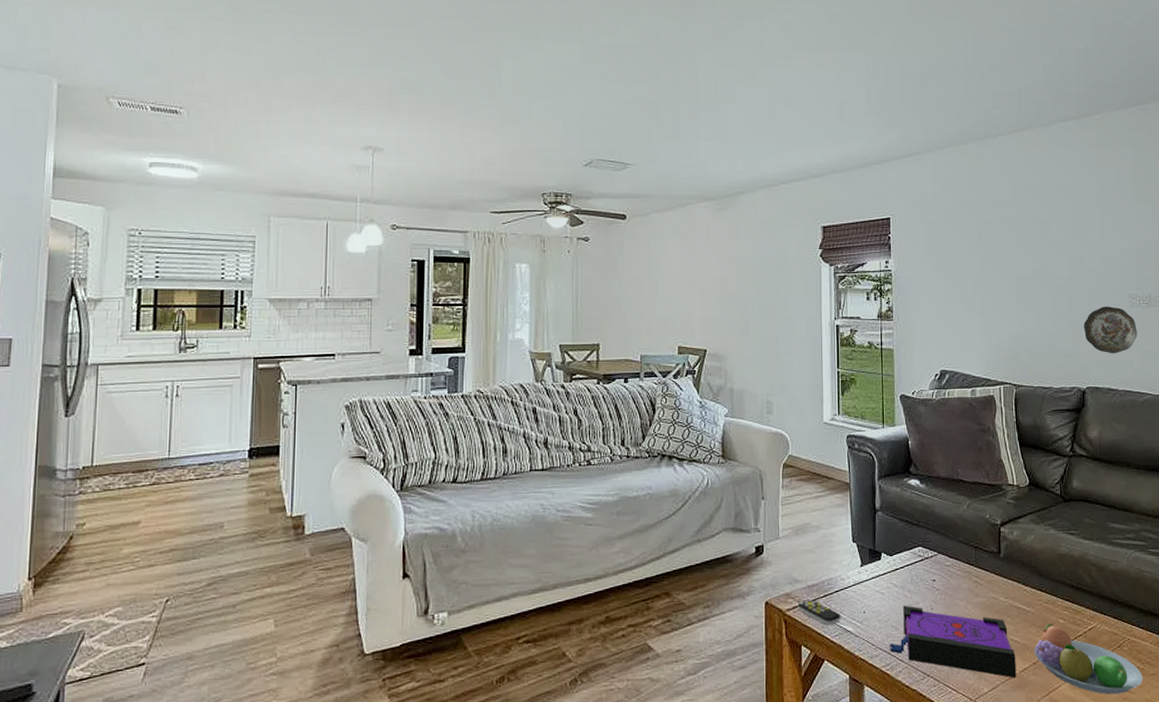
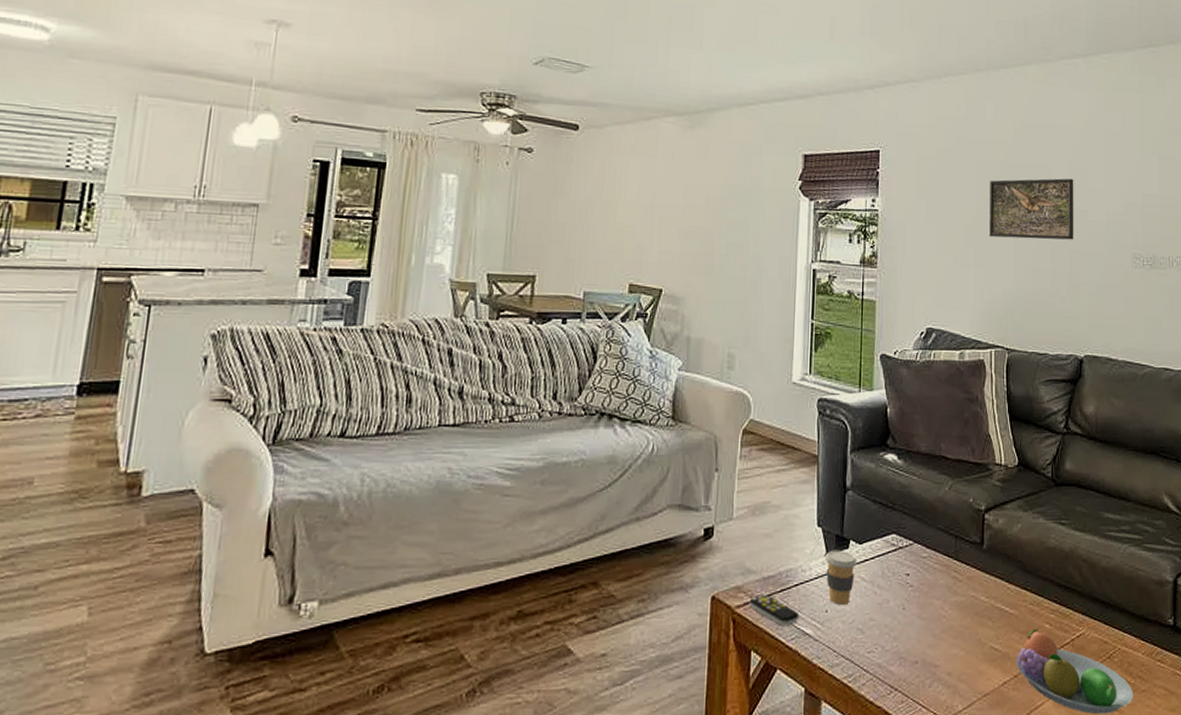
coffee cup: none [861,561,889,608] -> present [825,549,858,606]
board game: present [890,605,1017,678] -> none [854,603,995,694]
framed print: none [992,230,1073,287] -> present [988,178,1074,240]
decorative plate: present [1084,306,1137,354] -> none [1084,265,1140,320]

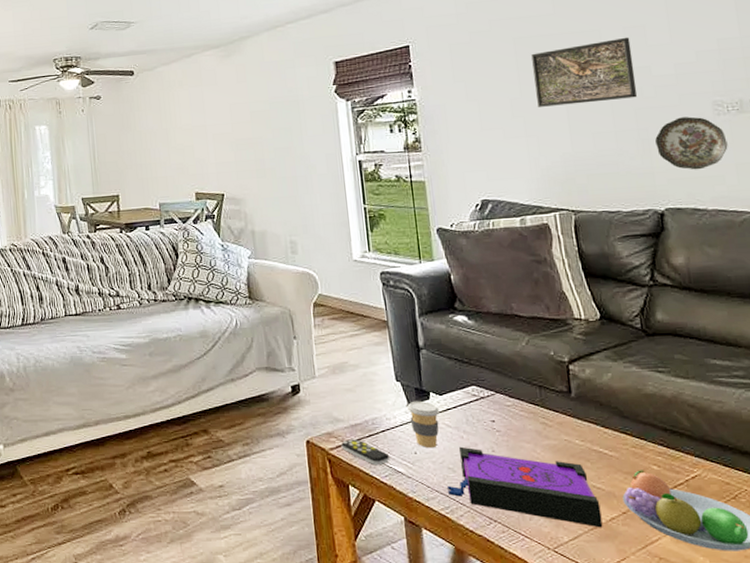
board game: none [854,603,995,694] -> present [447,446,603,528]
decorative plate: none [1084,265,1140,320] -> present [655,116,728,170]

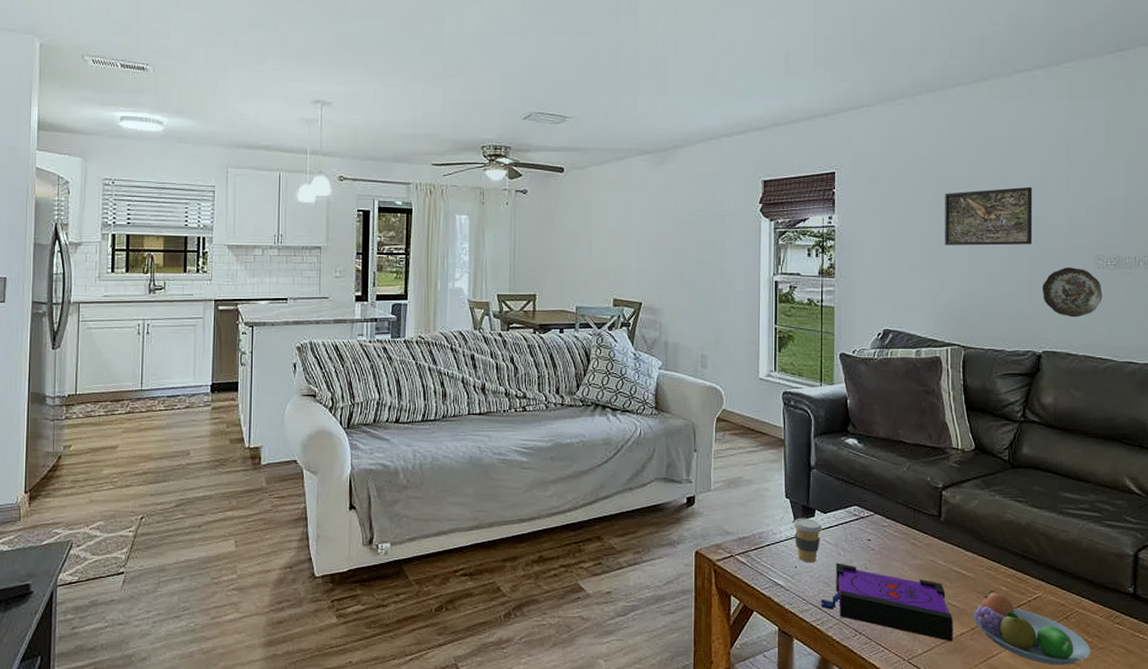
remote control: present [341,438,390,466] -> none [728,550,772,578]

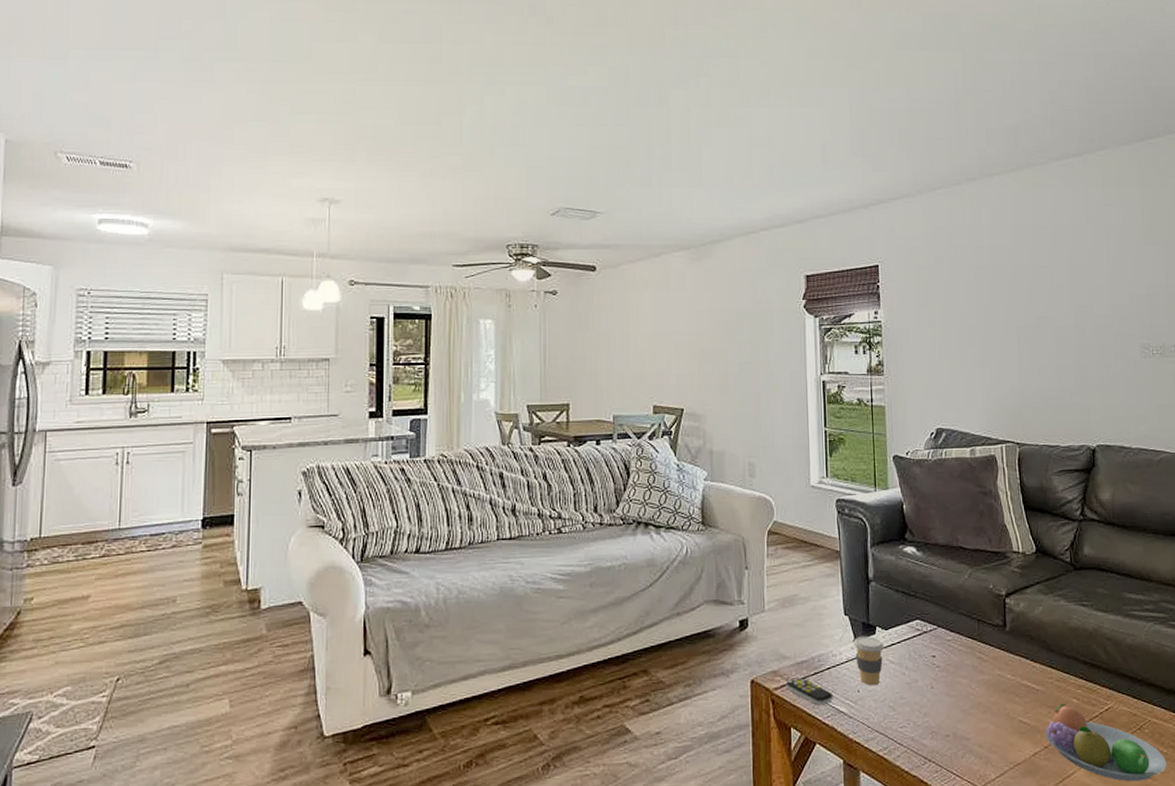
remote control: none [728,550,772,578] -> present [786,676,834,706]
board game: present [821,562,953,642] -> none [887,683,1027,764]
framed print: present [944,186,1033,246] -> none [990,275,1079,338]
decorative plate: present [1043,267,1102,318] -> none [1092,357,1151,409]

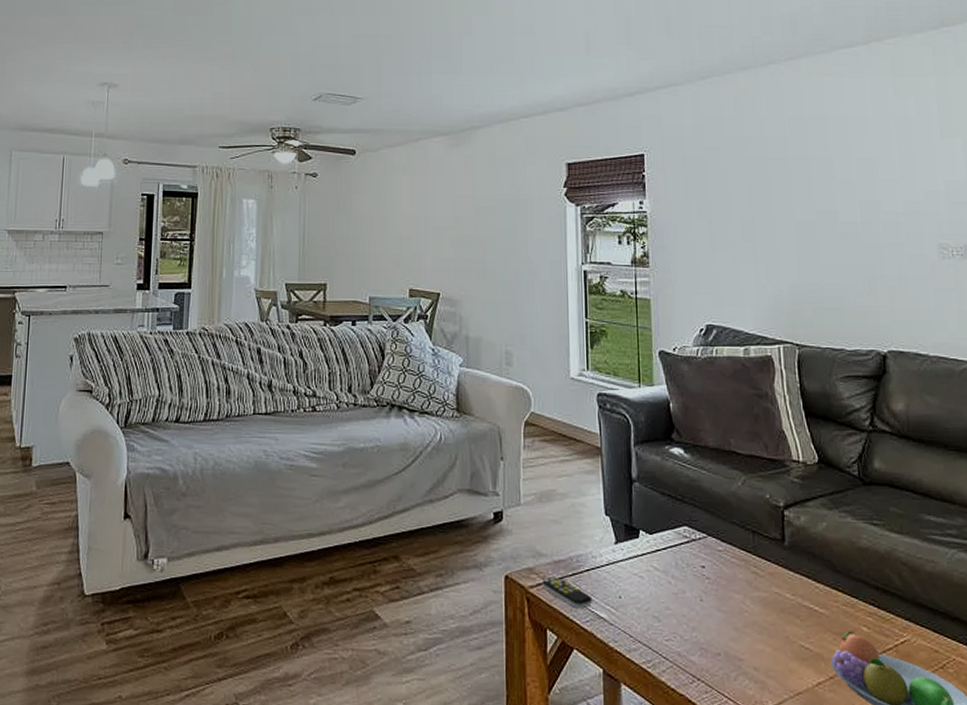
coffee cup: present [853,635,885,686] -> none [615,538,649,593]

